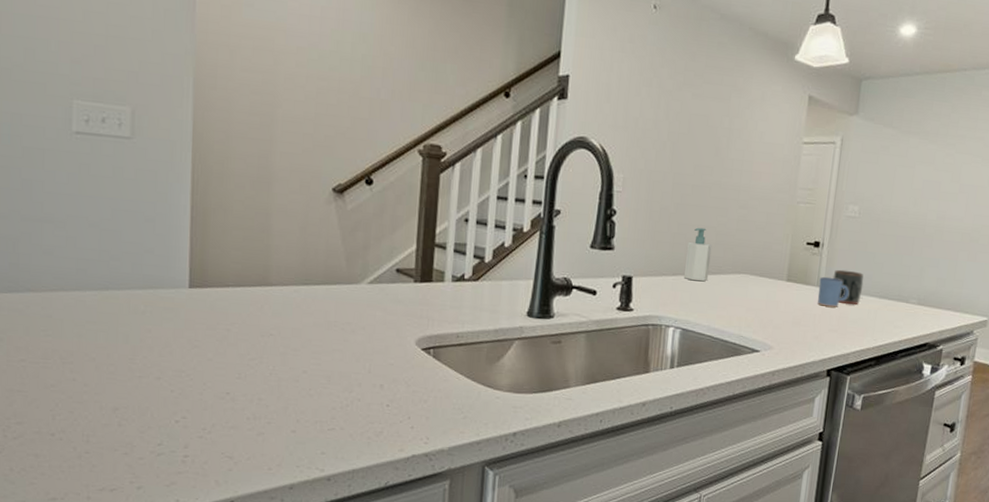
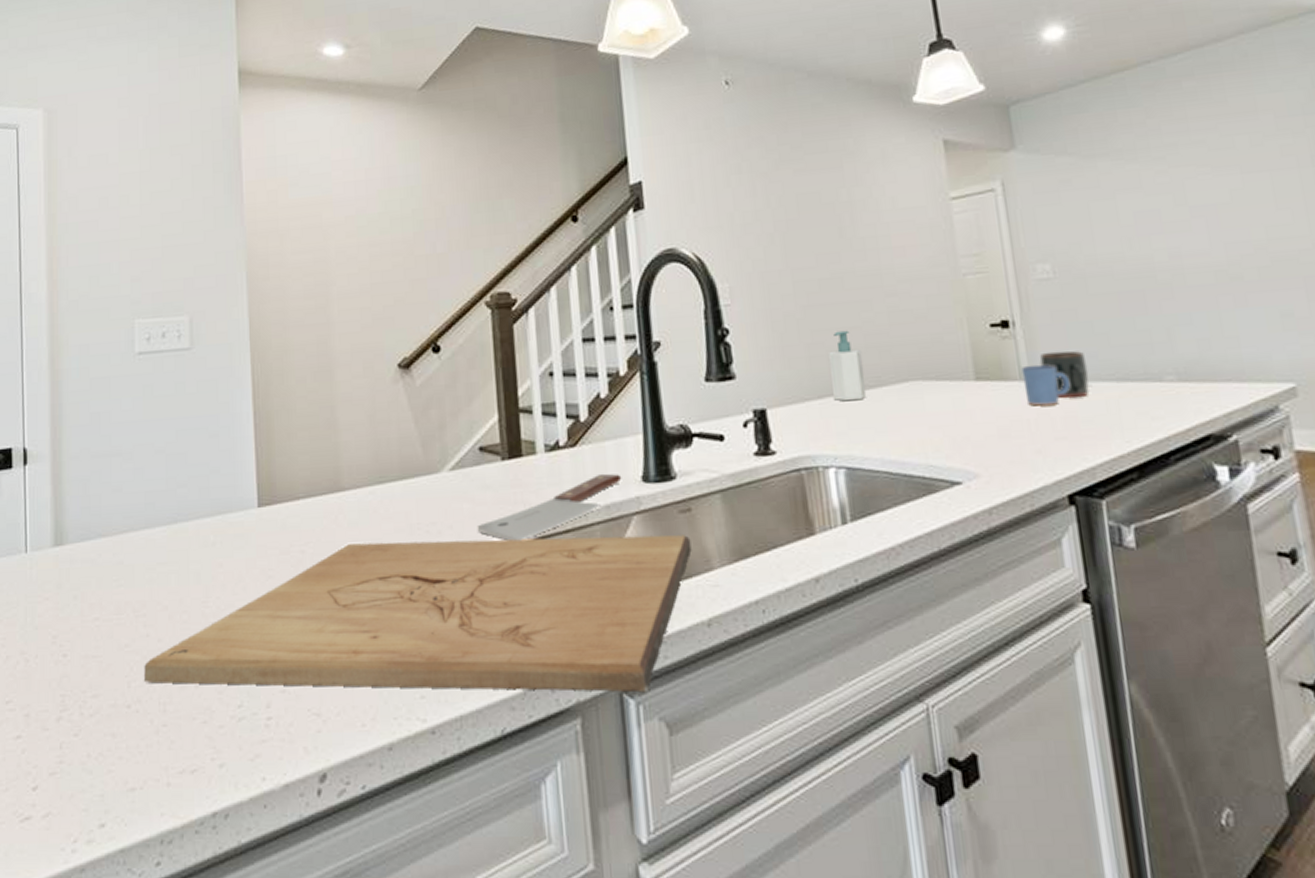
cutting board: none [68,329,557,467] -> present [143,535,692,693]
knife: none [385,305,511,347] -> present [477,473,622,541]

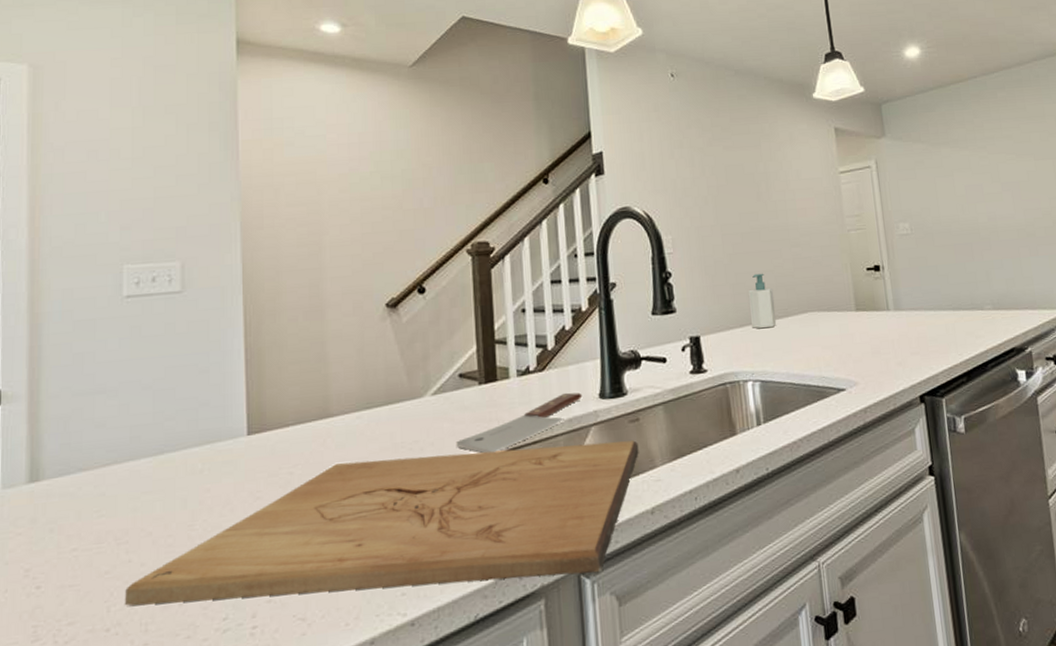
mug: present [1021,364,1071,406] -> none [888,298,922,330]
mug: present [1039,351,1090,399] -> none [900,288,935,324]

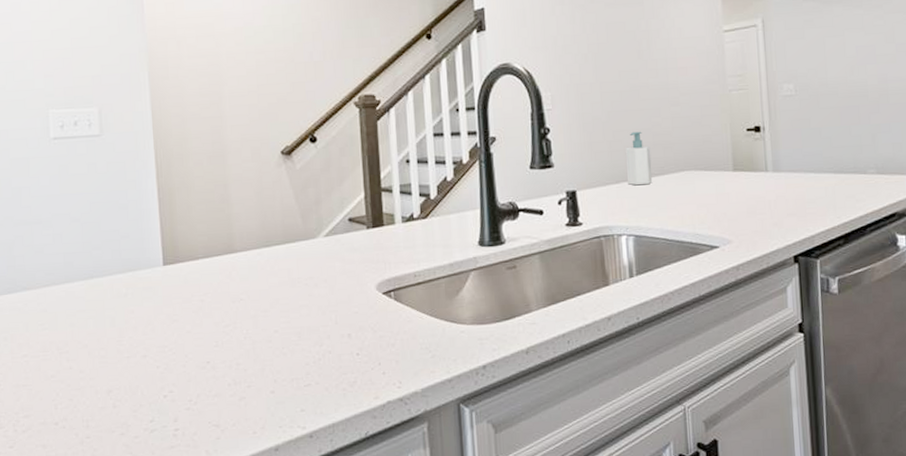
cutting board: present [124,440,639,606] -> none [68,286,516,405]
knife: present [456,392,583,454] -> none [346,239,463,291]

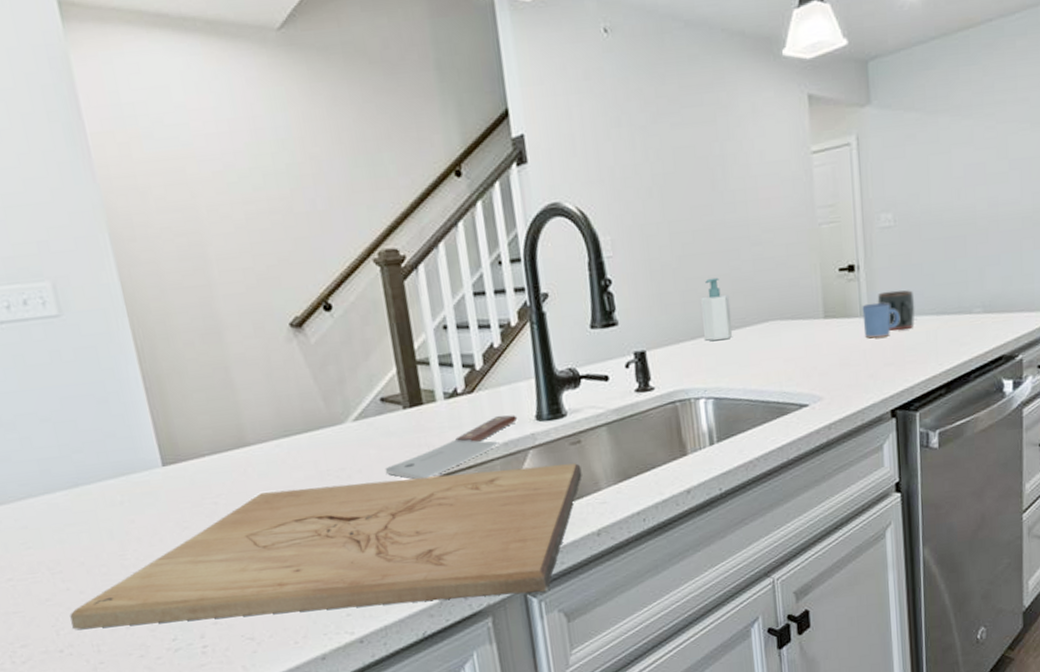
cutting board: none [68,286,516,405] -> present [69,463,582,630]
knife: none [346,239,463,291] -> present [385,415,518,480]
mug: none [767,160,802,191] -> present [862,302,900,339]
mug: none [780,150,815,186] -> present [877,290,915,331]

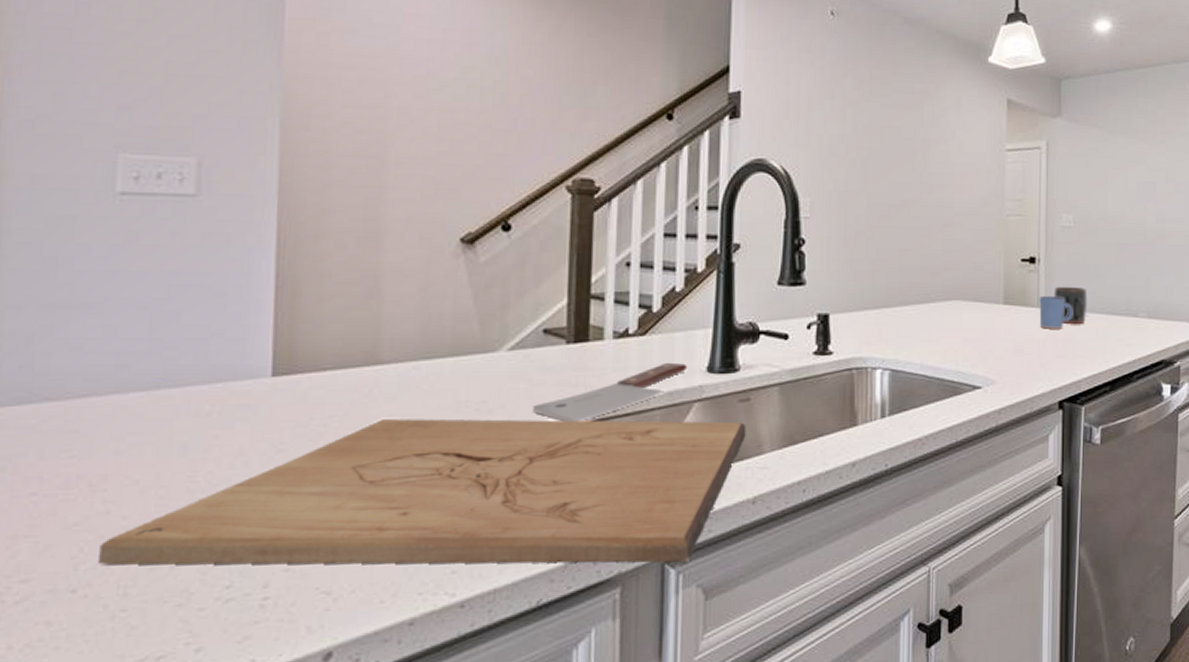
soap bottle: present [700,277,733,342] -> none [887,251,917,313]

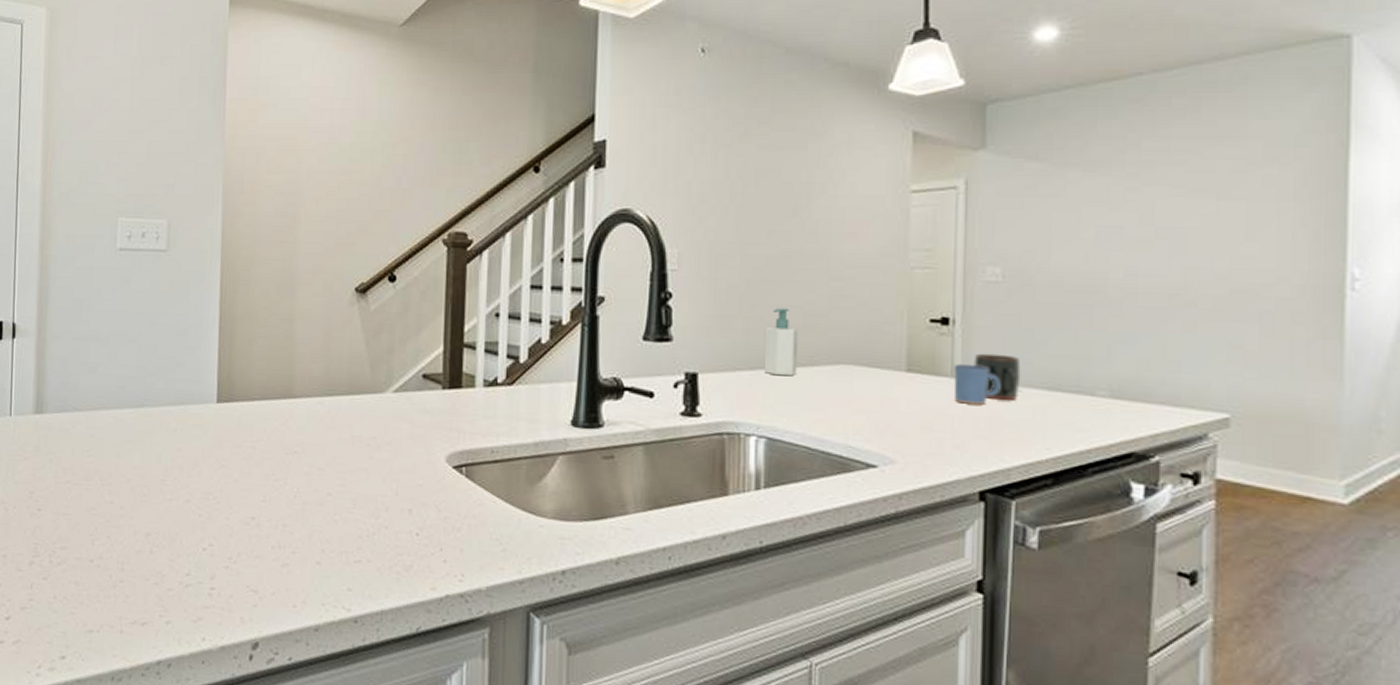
cutting board: present [97,418,746,565] -> none [105,446,610,615]
knife: present [532,362,688,422] -> none [413,413,553,464]
soap bottle: none [887,251,917,313] -> present [763,308,799,377]

